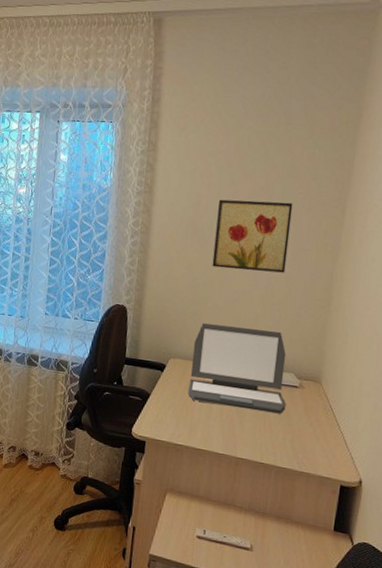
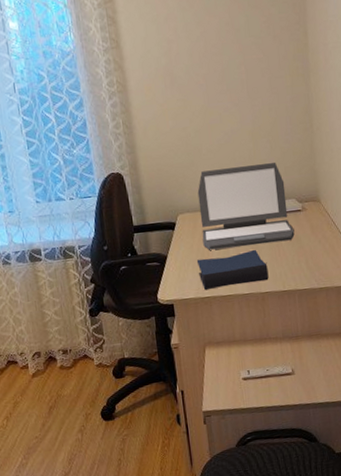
hardback book: none [177,406,249,447] -> present [196,249,269,291]
wall art: present [212,199,293,273] -> none [189,33,267,113]

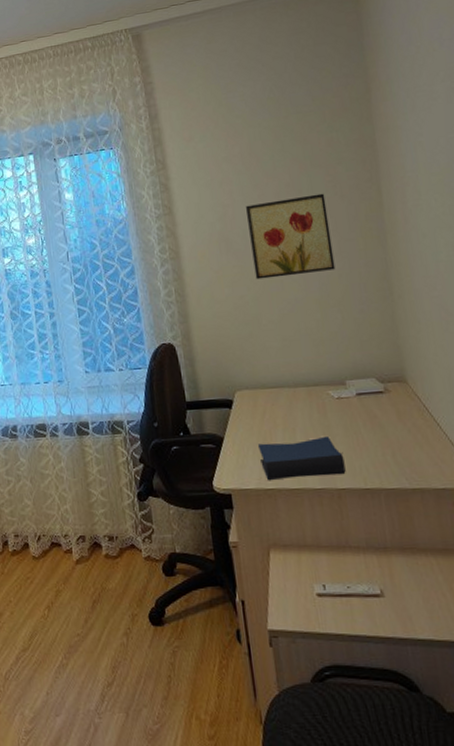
wall art: none [189,33,267,113] -> present [246,193,336,280]
laptop: present [197,163,295,250] -> none [257,335,377,434]

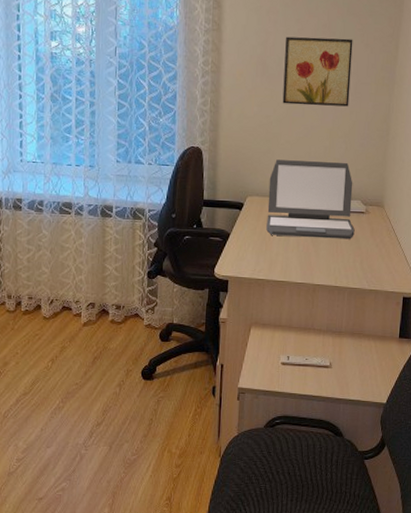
laptop: none [257,335,377,434] -> present [266,159,355,239]
hardback book: present [257,435,346,481] -> none [257,242,324,274]

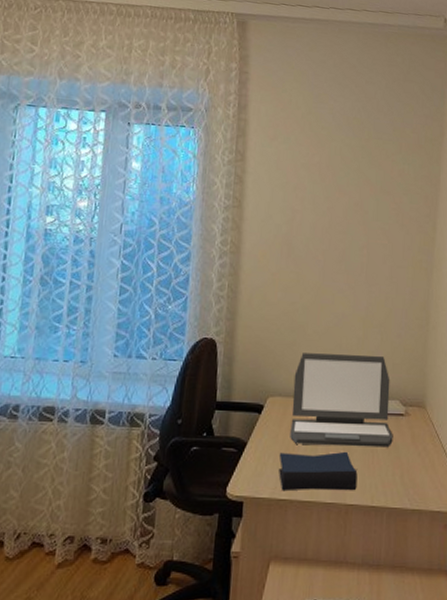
hardback book: none [257,242,324,274] -> present [279,451,358,492]
wall art: present [282,36,353,107] -> none [310,215,387,293]

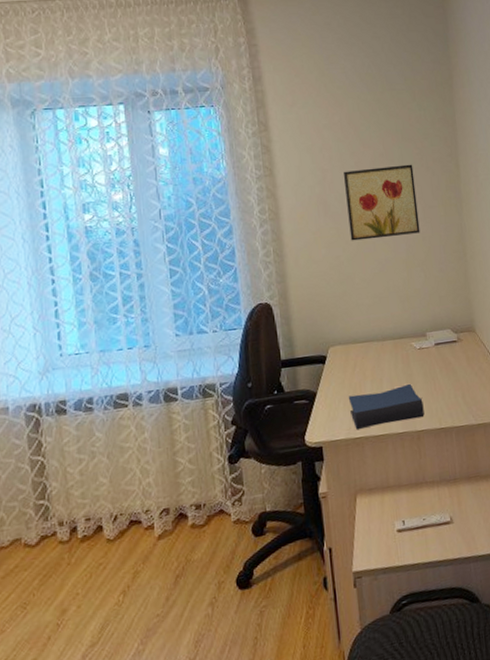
laptop: present [290,353,393,448] -> none [350,292,451,385]
wall art: none [310,215,387,293] -> present [344,164,420,241]

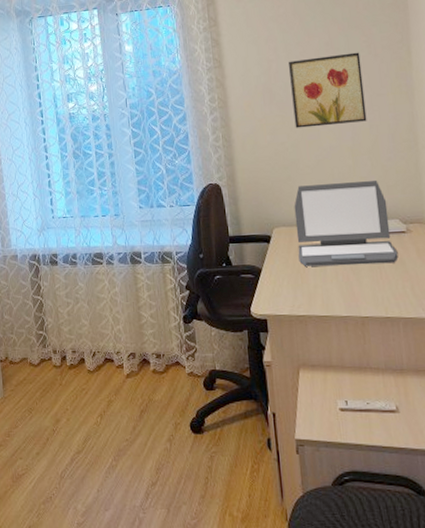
hardback book: present [348,383,425,431] -> none [291,269,370,309]
laptop: none [350,292,451,385] -> present [294,181,399,267]

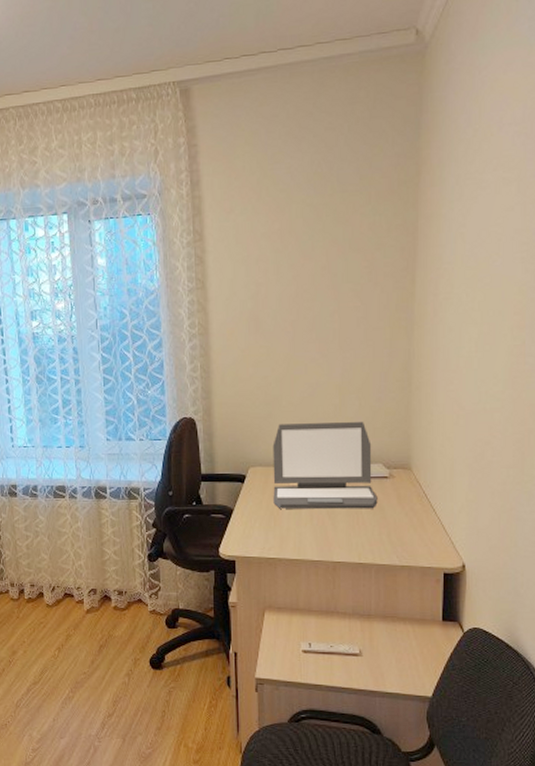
wall art: present [289,52,367,128] -> none [280,279,360,361]

